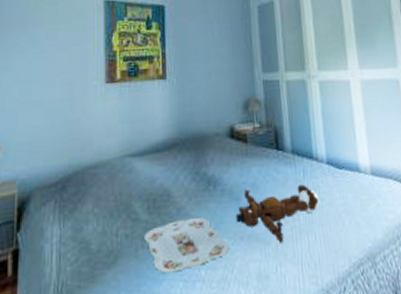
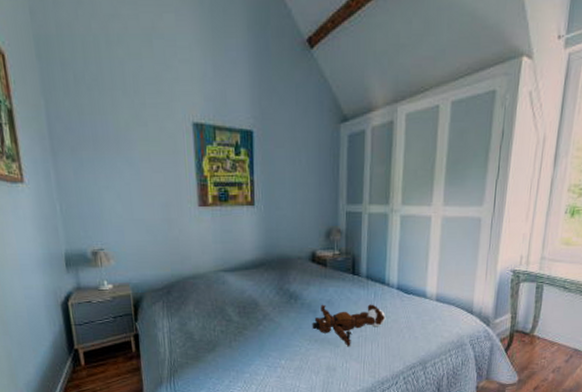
serving tray: present [144,217,230,274] -> none [236,322,306,360]

